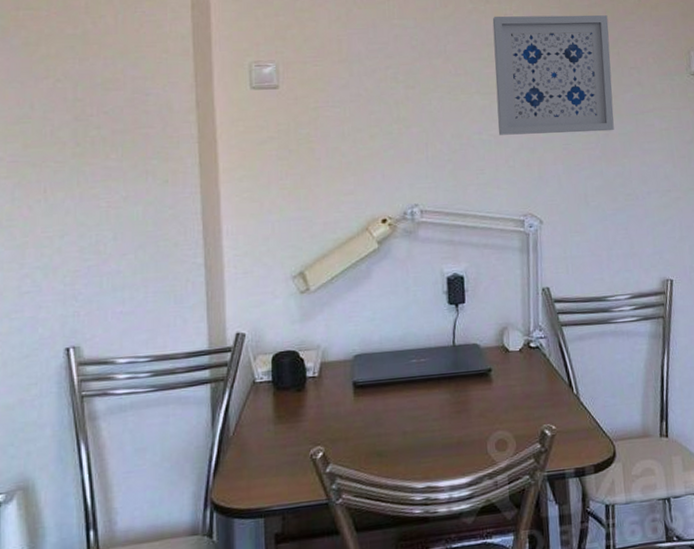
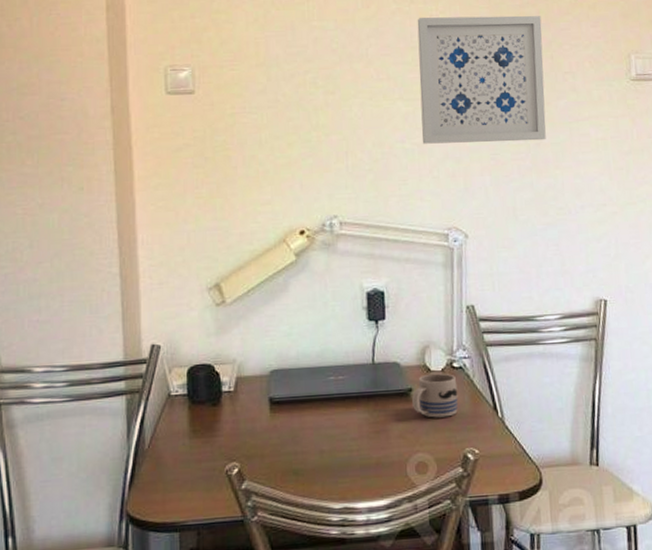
mug: none [491,353,536,397] -> present [412,373,458,418]

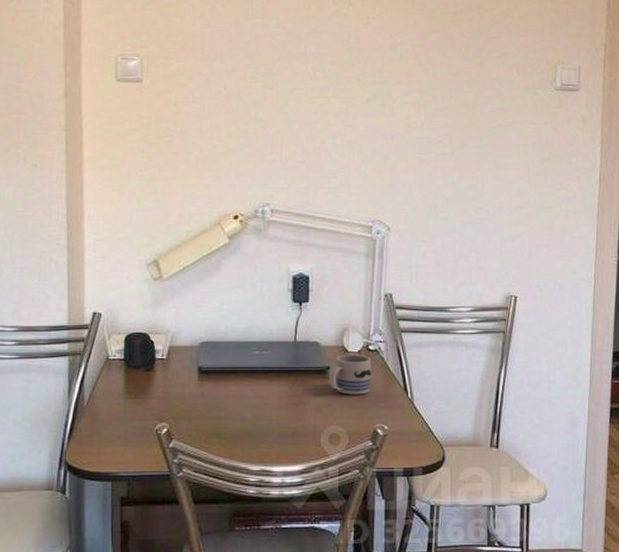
wall art: present [417,15,546,144] -> none [352,19,474,143]

